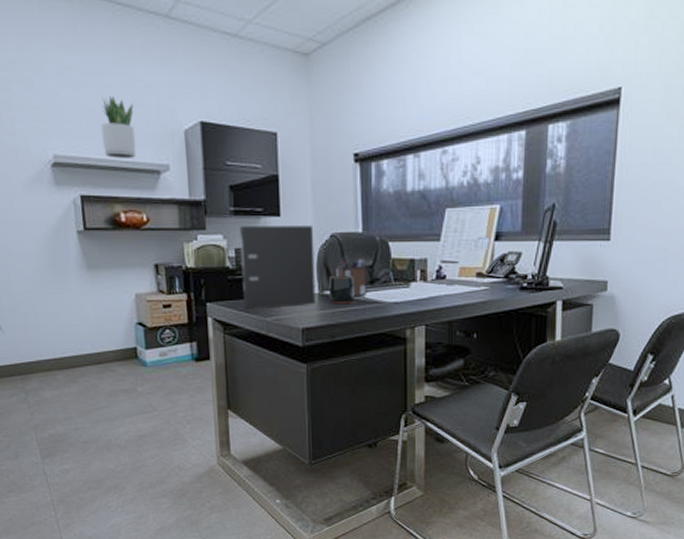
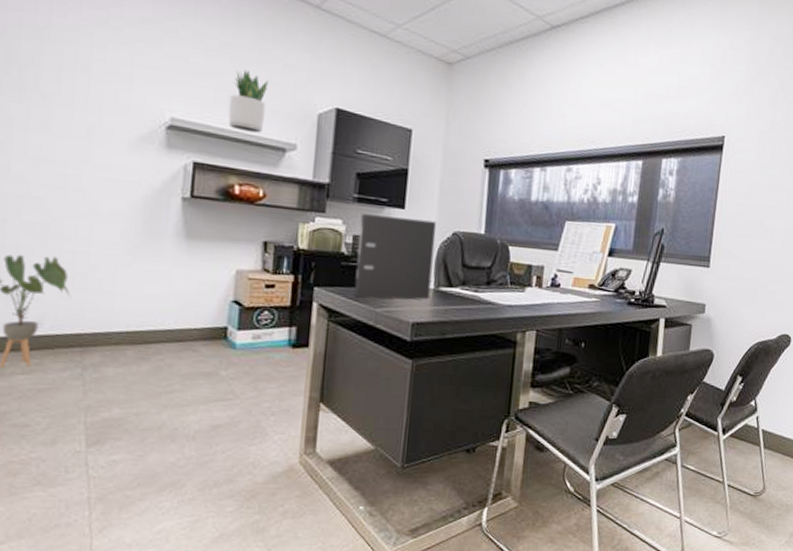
mug: present [328,275,354,305] -> none [444,273,471,303]
desk organizer: present [335,256,367,296] -> none [453,254,485,296]

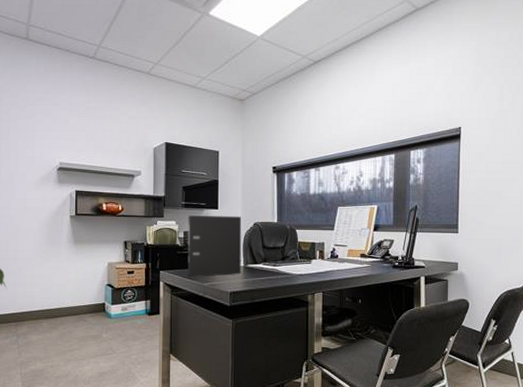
planter: present [228,69,268,133] -> none [95,123,119,166]

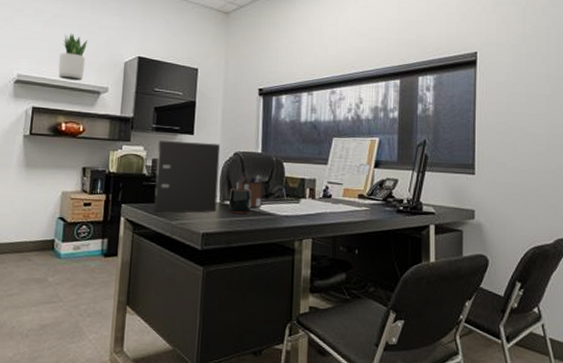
planter: none [95,123,119,166] -> present [58,33,87,81]
mug: none [251,253,270,275] -> present [228,188,252,214]
desk organizer: none [256,239,280,269] -> present [235,171,263,208]

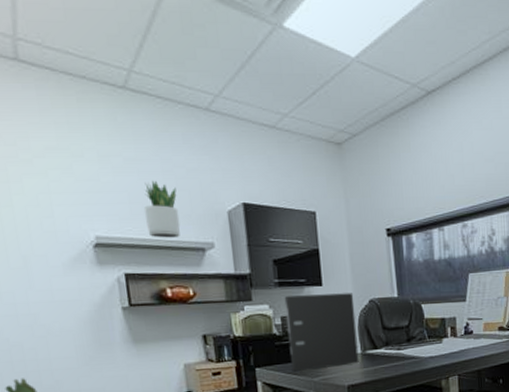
mug: present [228,188,252,214] -> none [369,335,394,362]
desk organizer: present [235,171,263,208] -> none [375,318,405,353]

